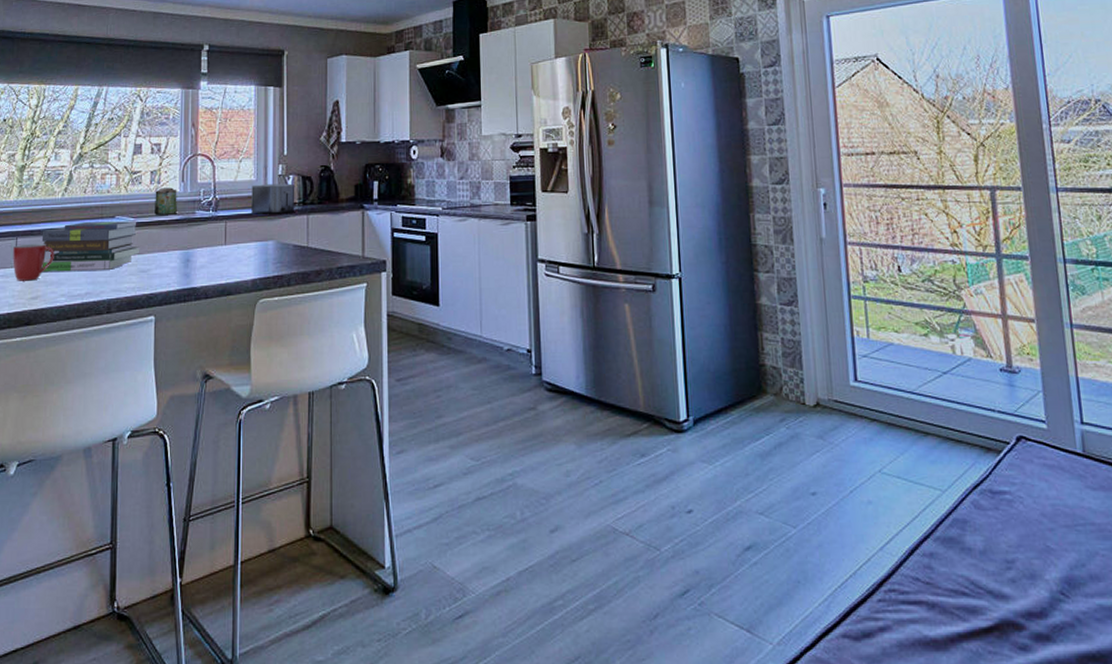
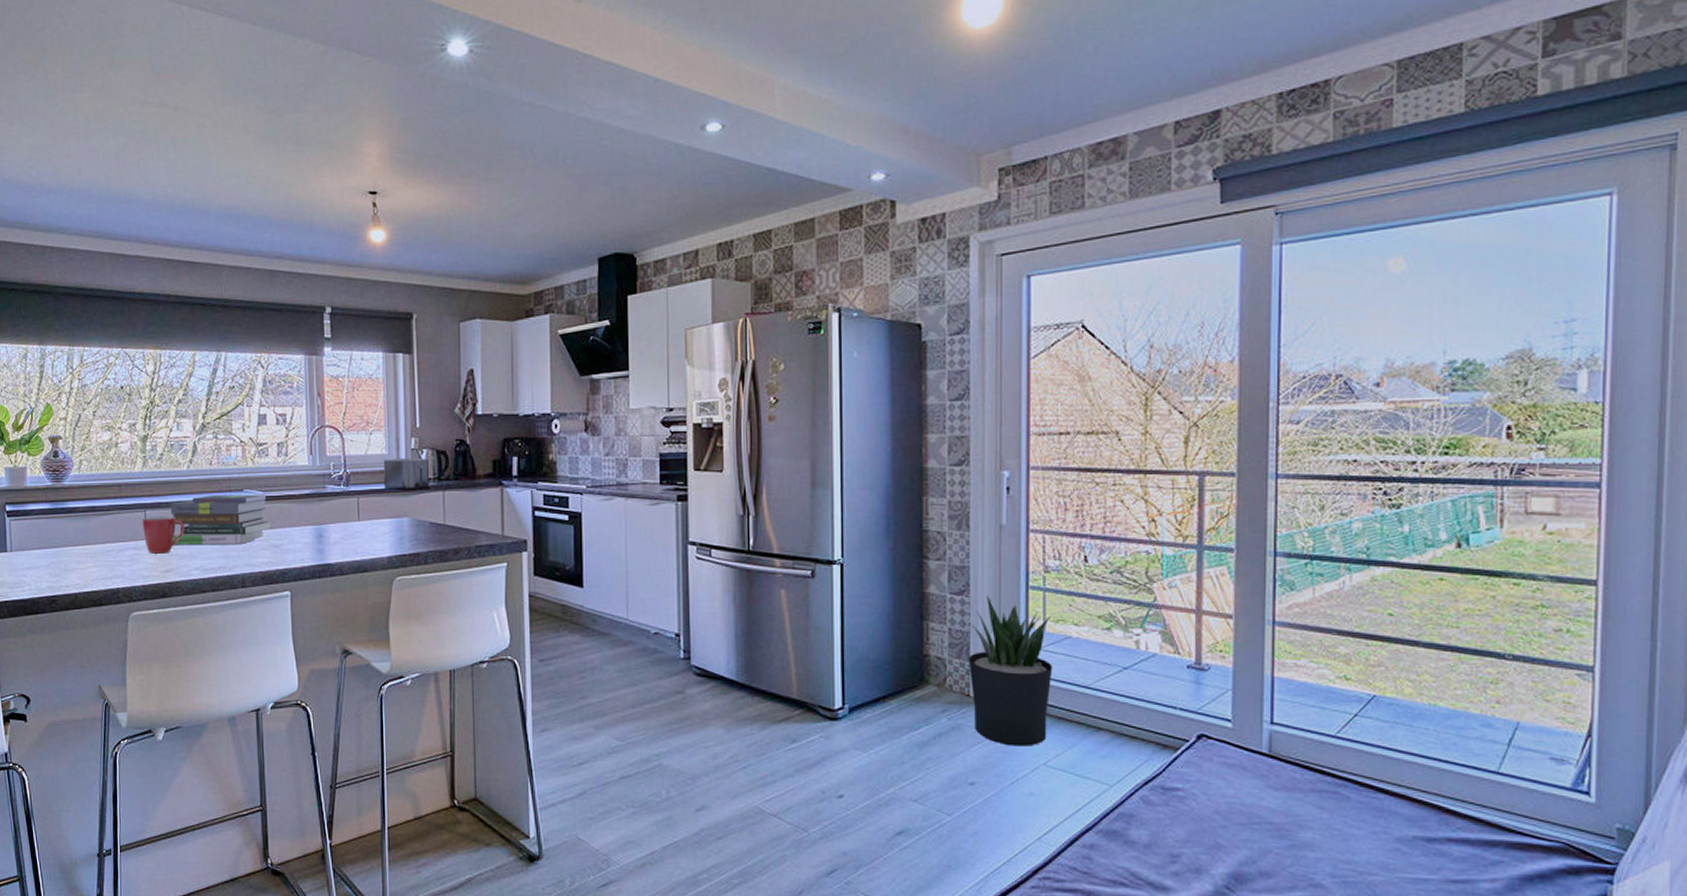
canister: present [155,187,177,216] -> none [283,460,307,490]
planter: none [799,305,880,454] -> present [968,595,1053,746]

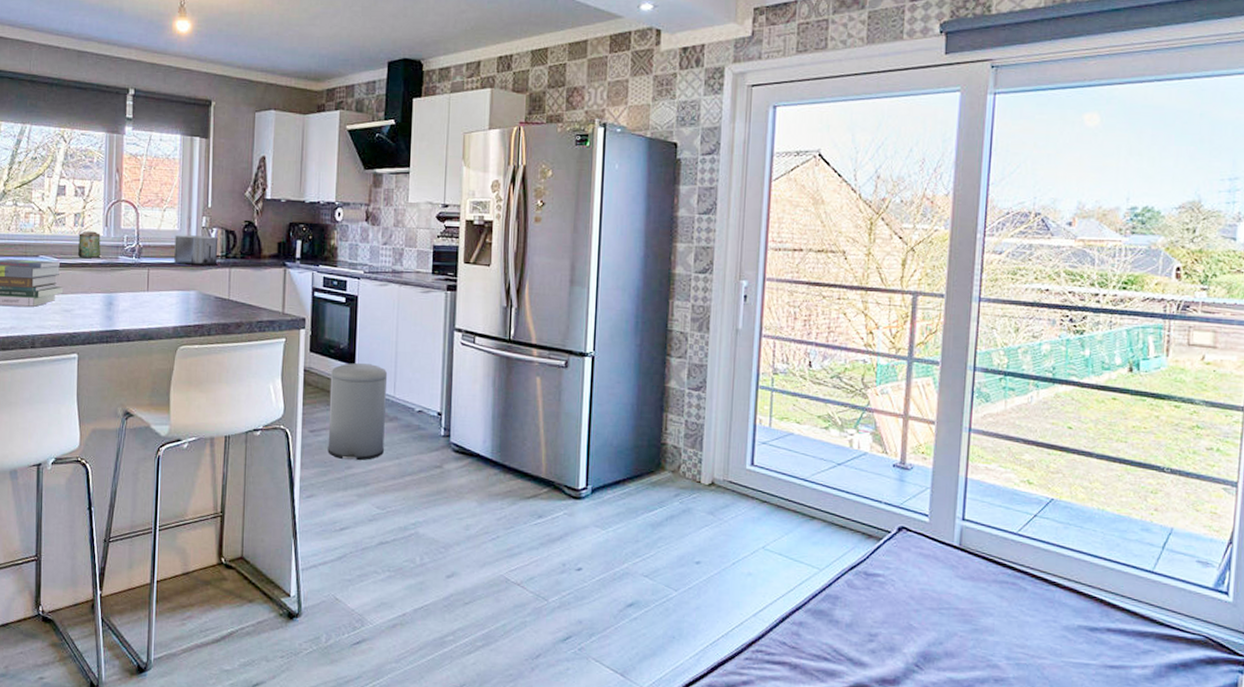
canister: none [283,460,307,490] -> present [78,231,101,259]
pedal bin: none [557,585,620,690] -> present [327,363,388,461]
planter: present [968,595,1053,746] -> none [701,392,776,531]

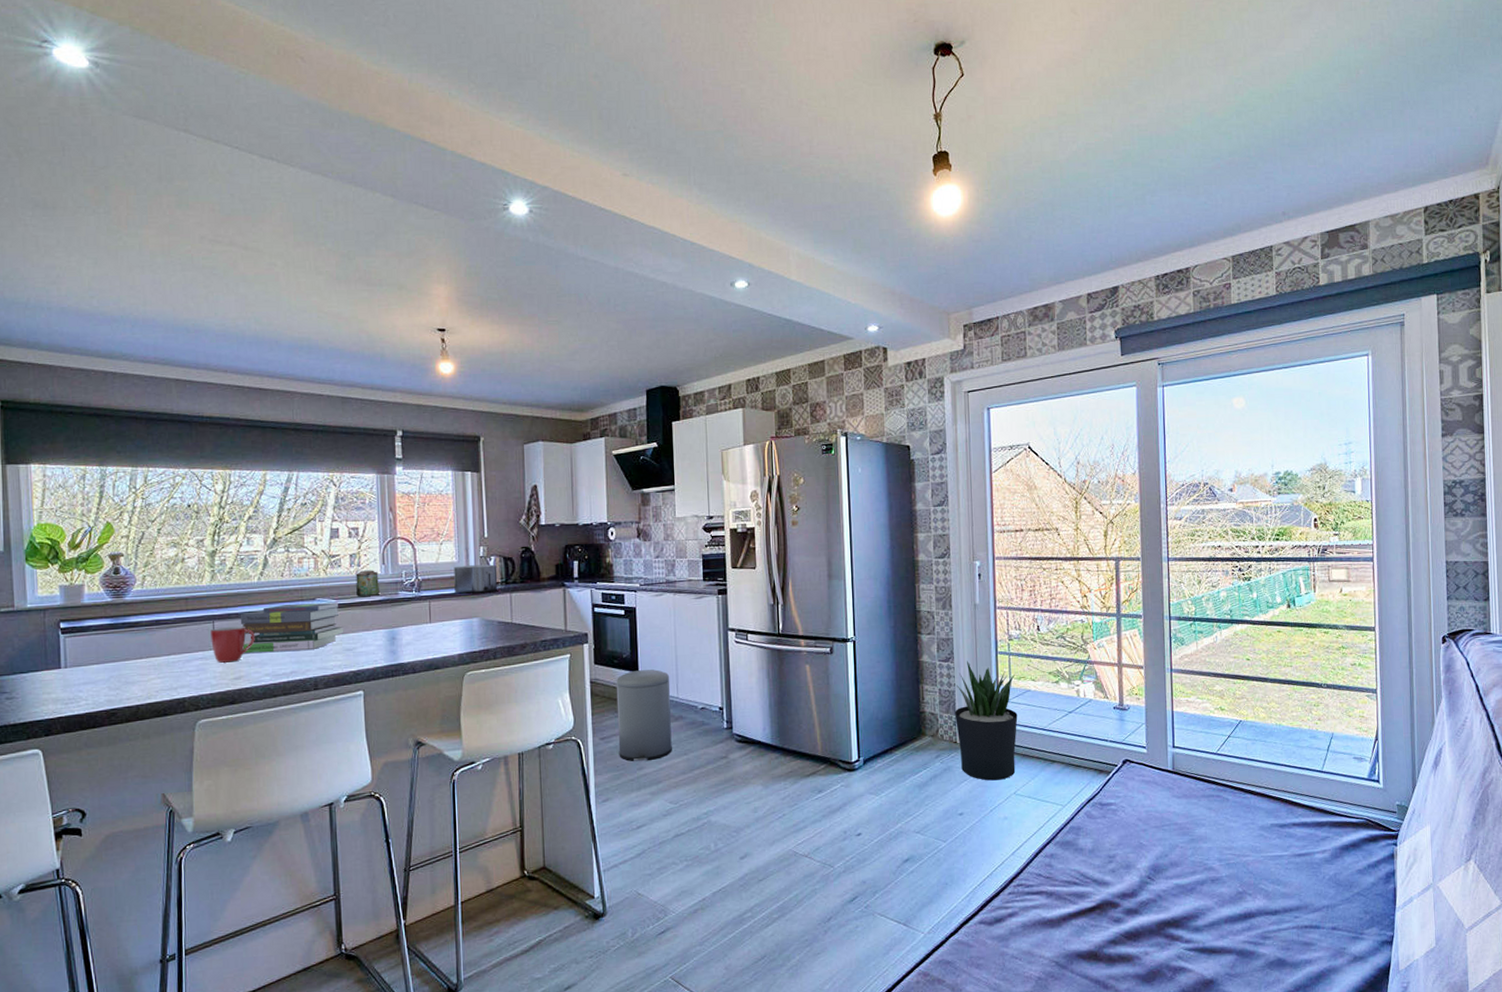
planter: none [701,392,776,531] -> present [954,660,1018,781]

